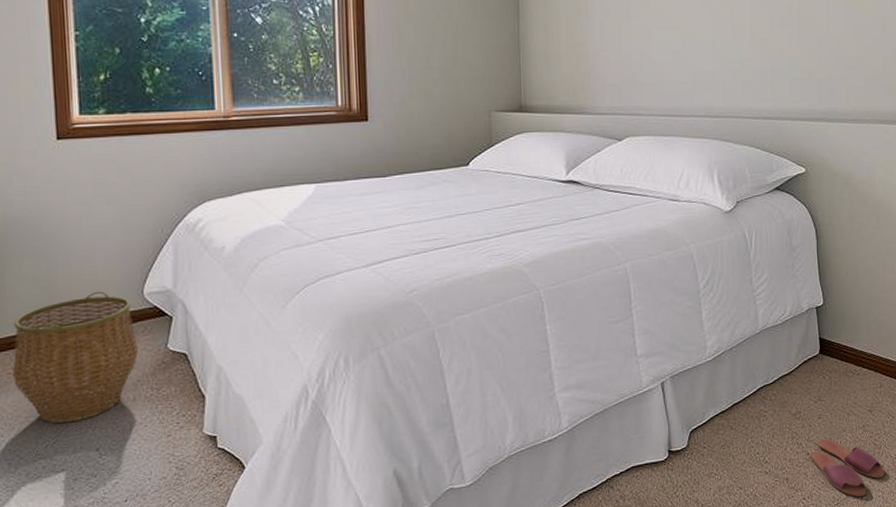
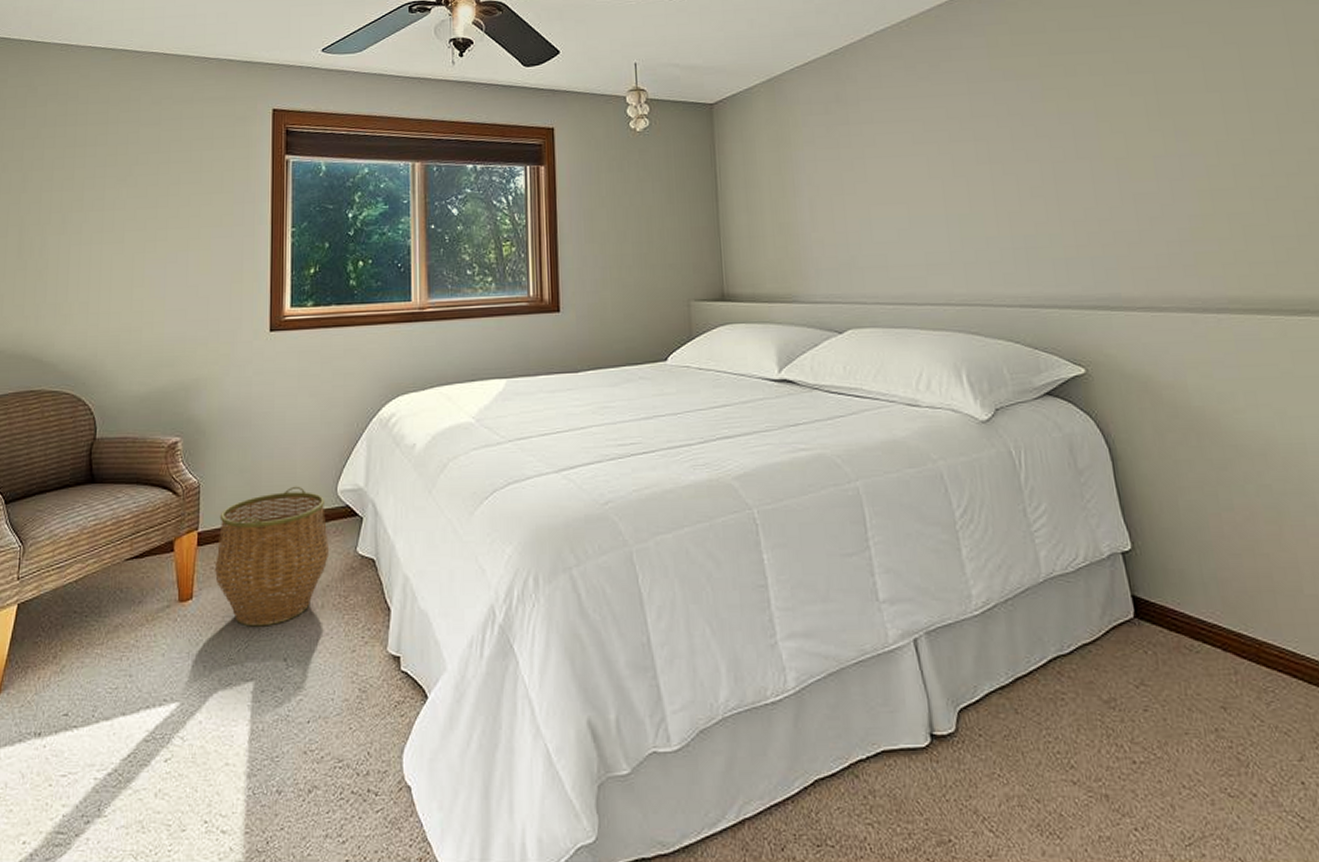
slippers: present [810,438,884,497] -> none [1138,742,1261,839]

